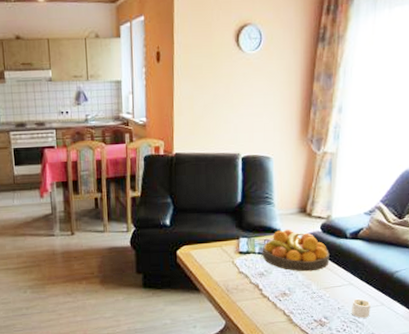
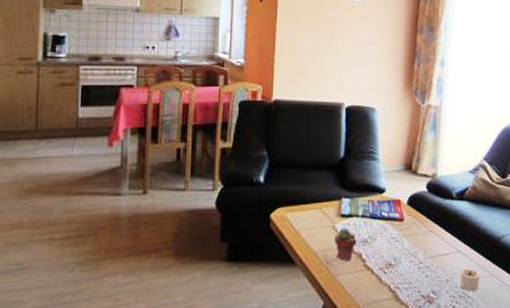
potted succulent: none [234,263,254,290] -> present [335,228,357,261]
fruit bowl: present [262,229,329,272] -> none [366,188,436,238]

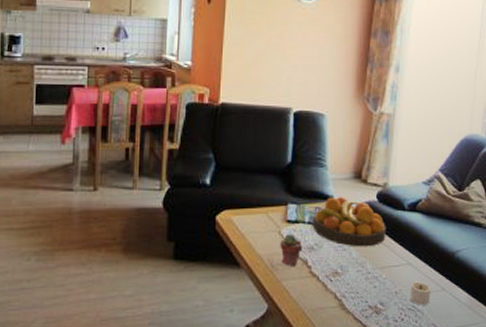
fruit bowl: none [366,188,436,238] -> present [312,196,386,247]

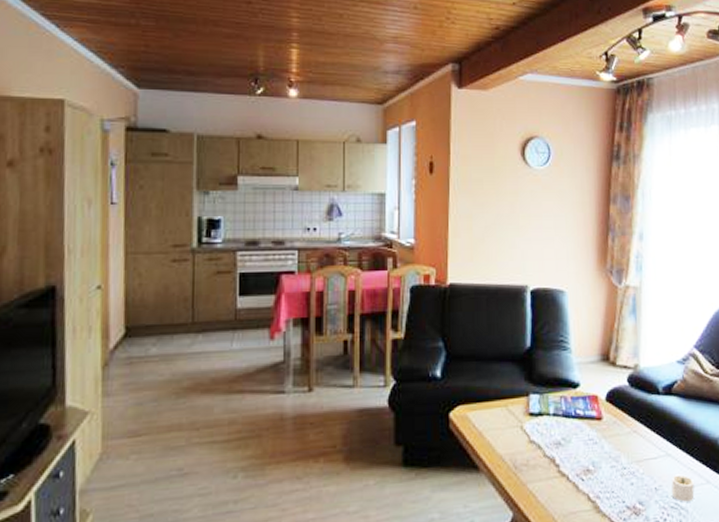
potted succulent: present [280,234,303,266] -> none [523,429,549,466]
fruit bowl: present [312,196,386,247] -> none [558,382,641,439]

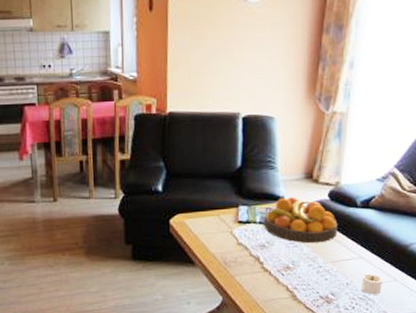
fruit bowl: none [558,382,641,439] -> present [263,196,338,244]

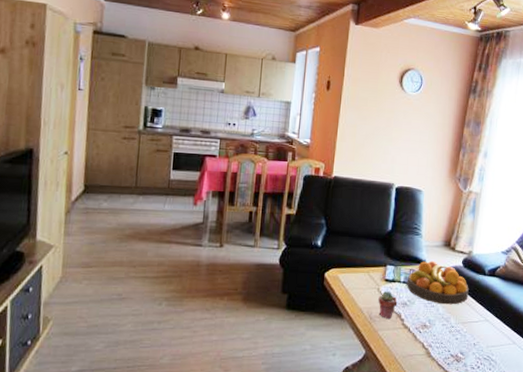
potted succulent: none [232,234,254,263] -> present [378,291,398,318]
candle: present [362,273,382,295] -> none [486,335,504,356]

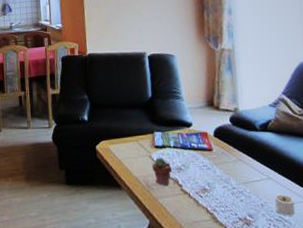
fruit bowl: present [407,260,469,305] -> none [176,122,244,166]
candle: none [486,335,504,356] -> present [274,194,296,216]

